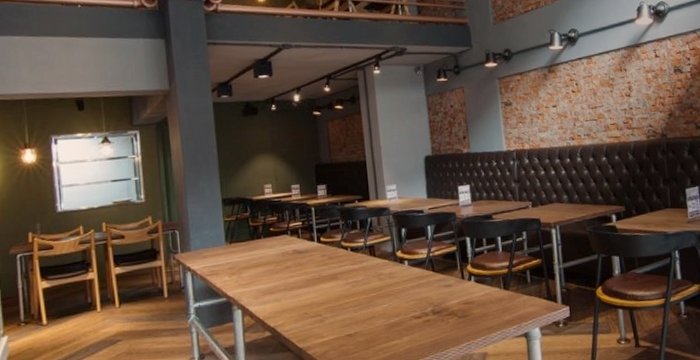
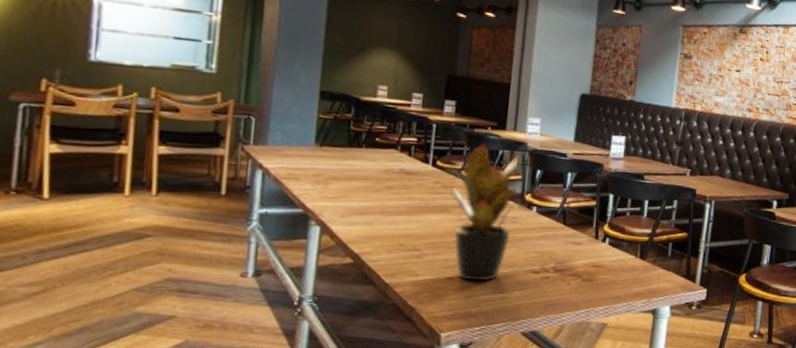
potted plant: none [325,214,403,336] -> present [443,142,530,283]

